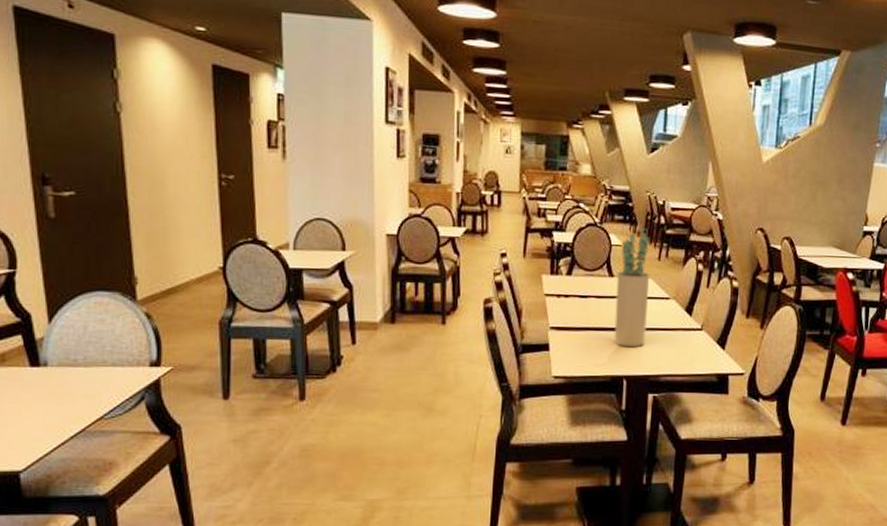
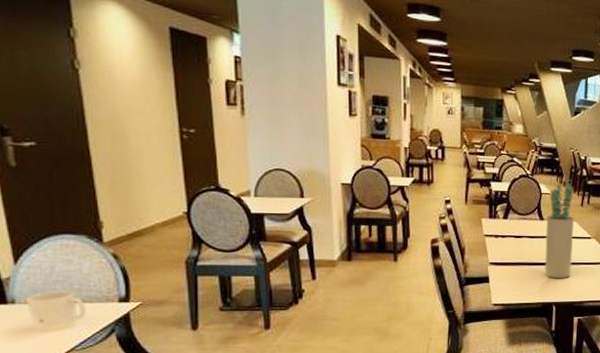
mug: none [59,352,117,397] -> present [26,290,86,331]

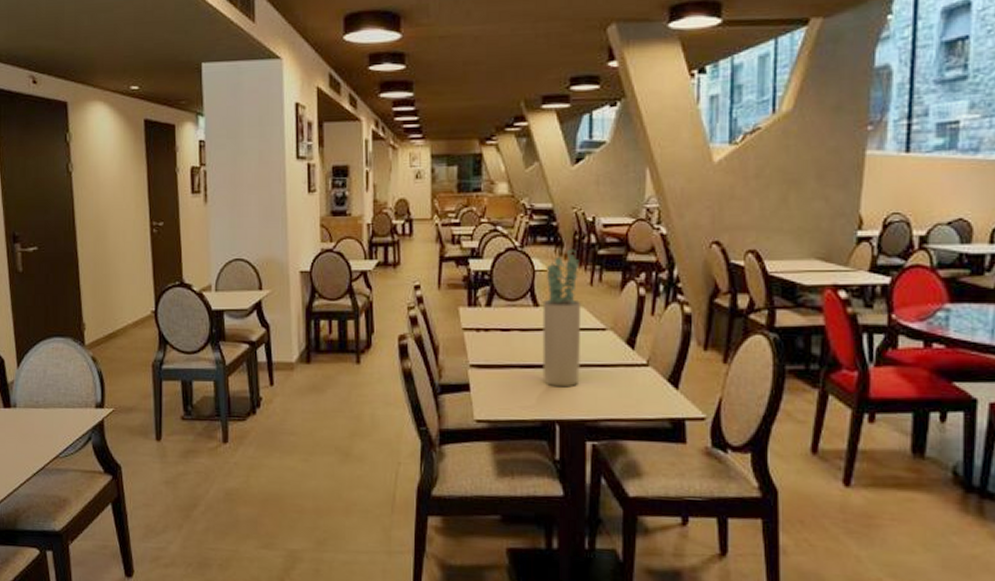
mug: present [26,290,86,331] -> none [25,394,69,437]

